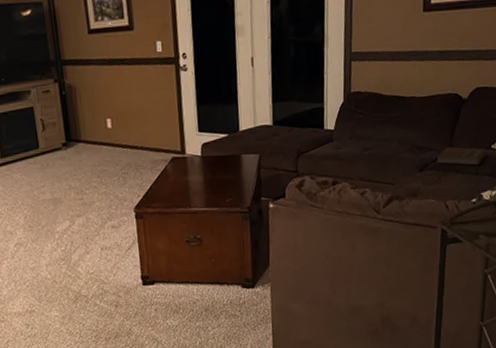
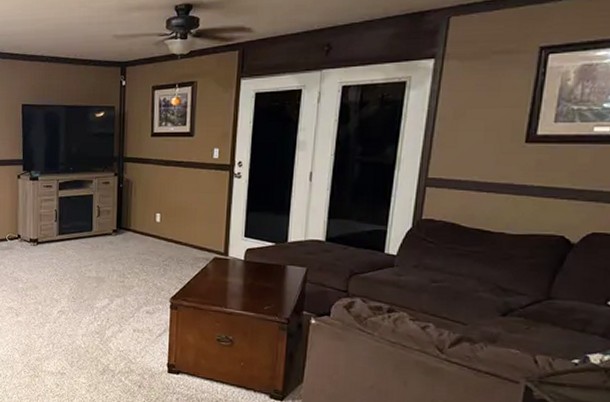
book: present [436,146,487,166] -> none [526,293,601,322]

